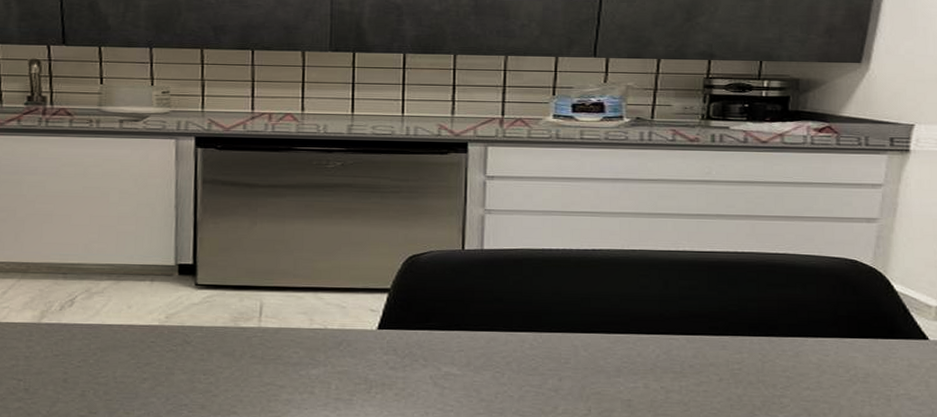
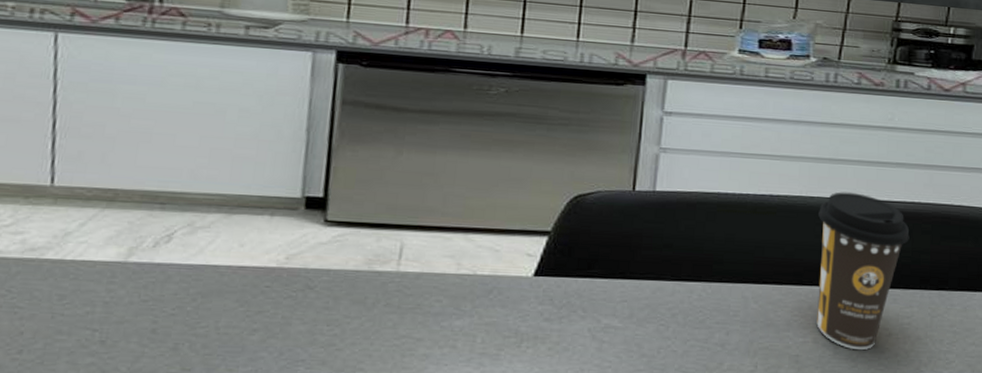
coffee cup: none [641,244,735,395] -> present [816,192,910,351]

